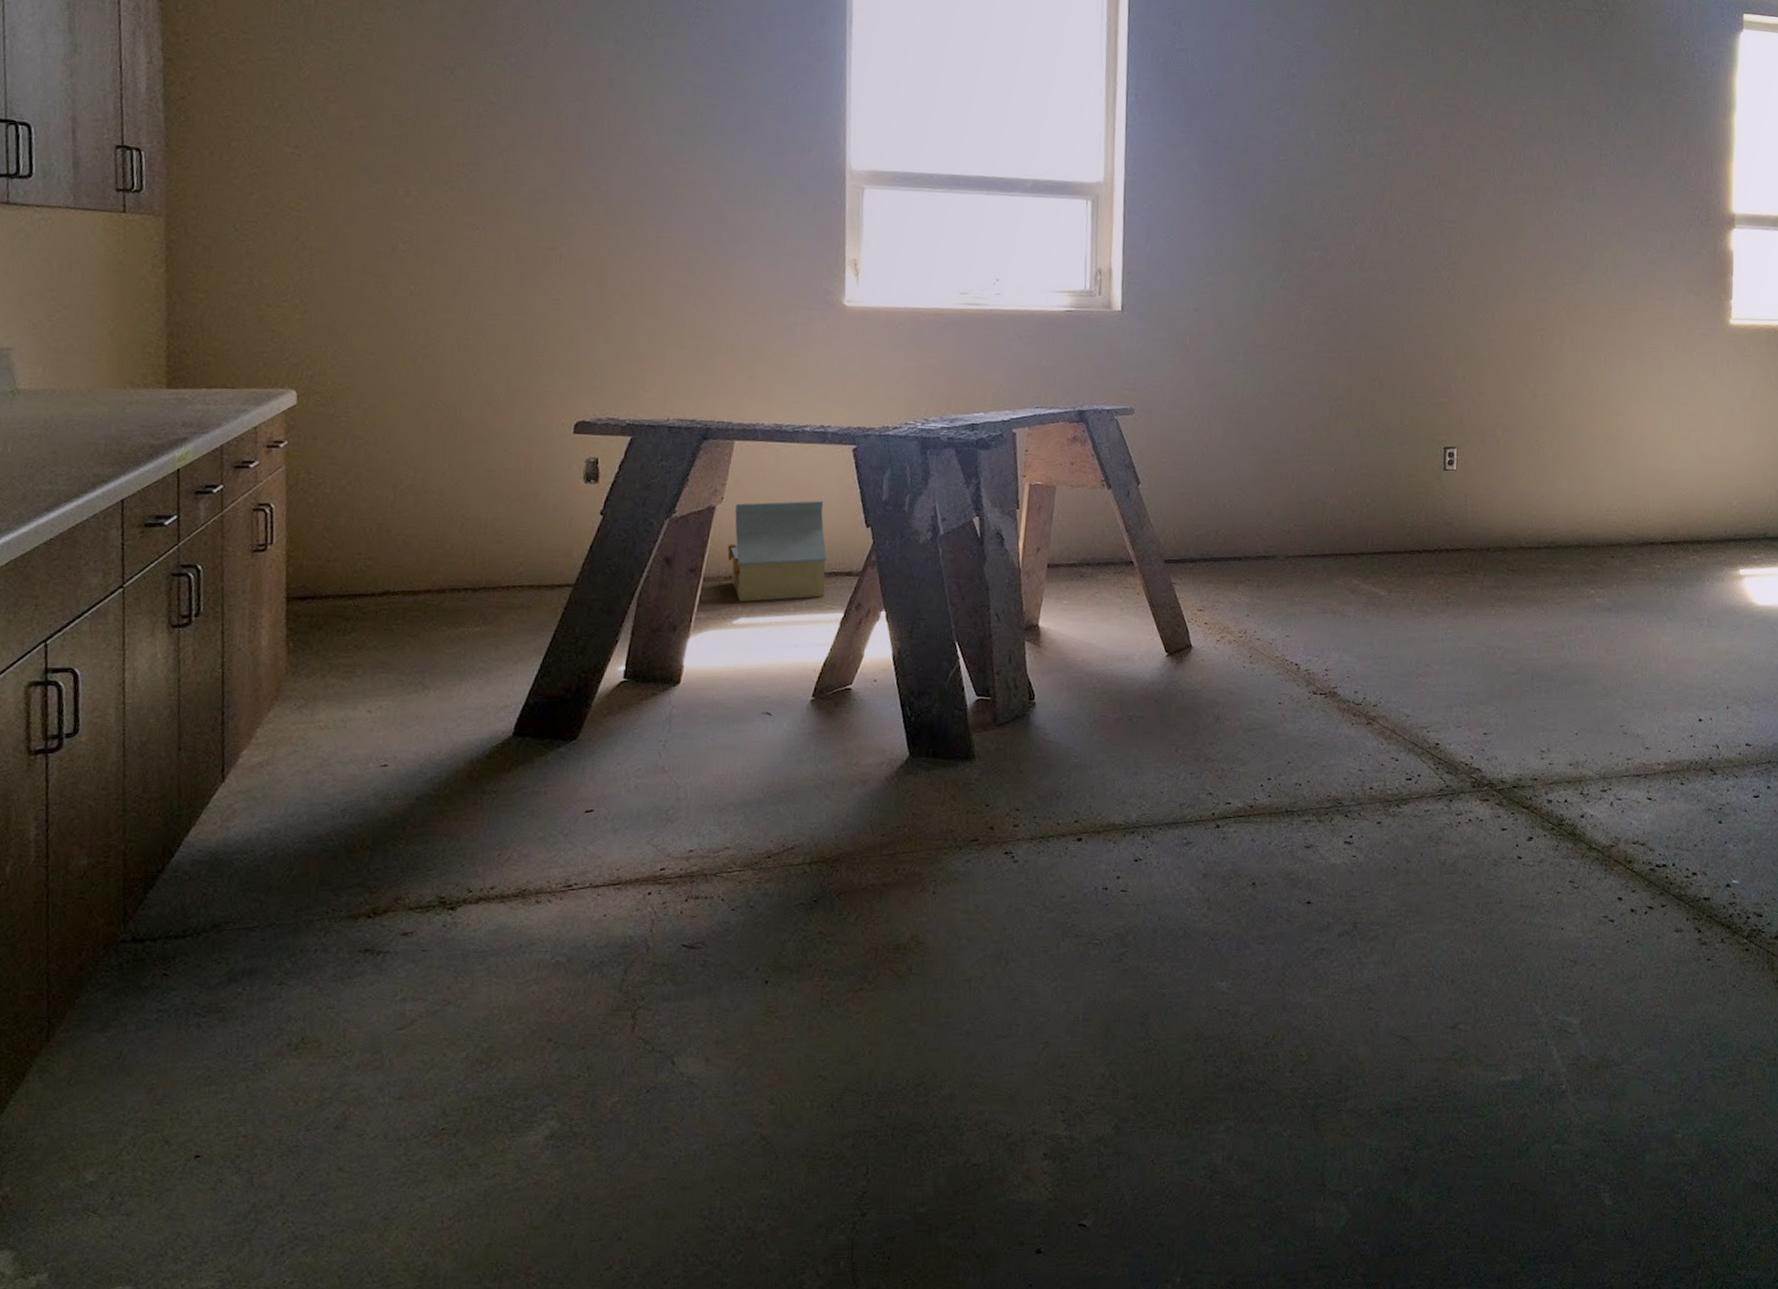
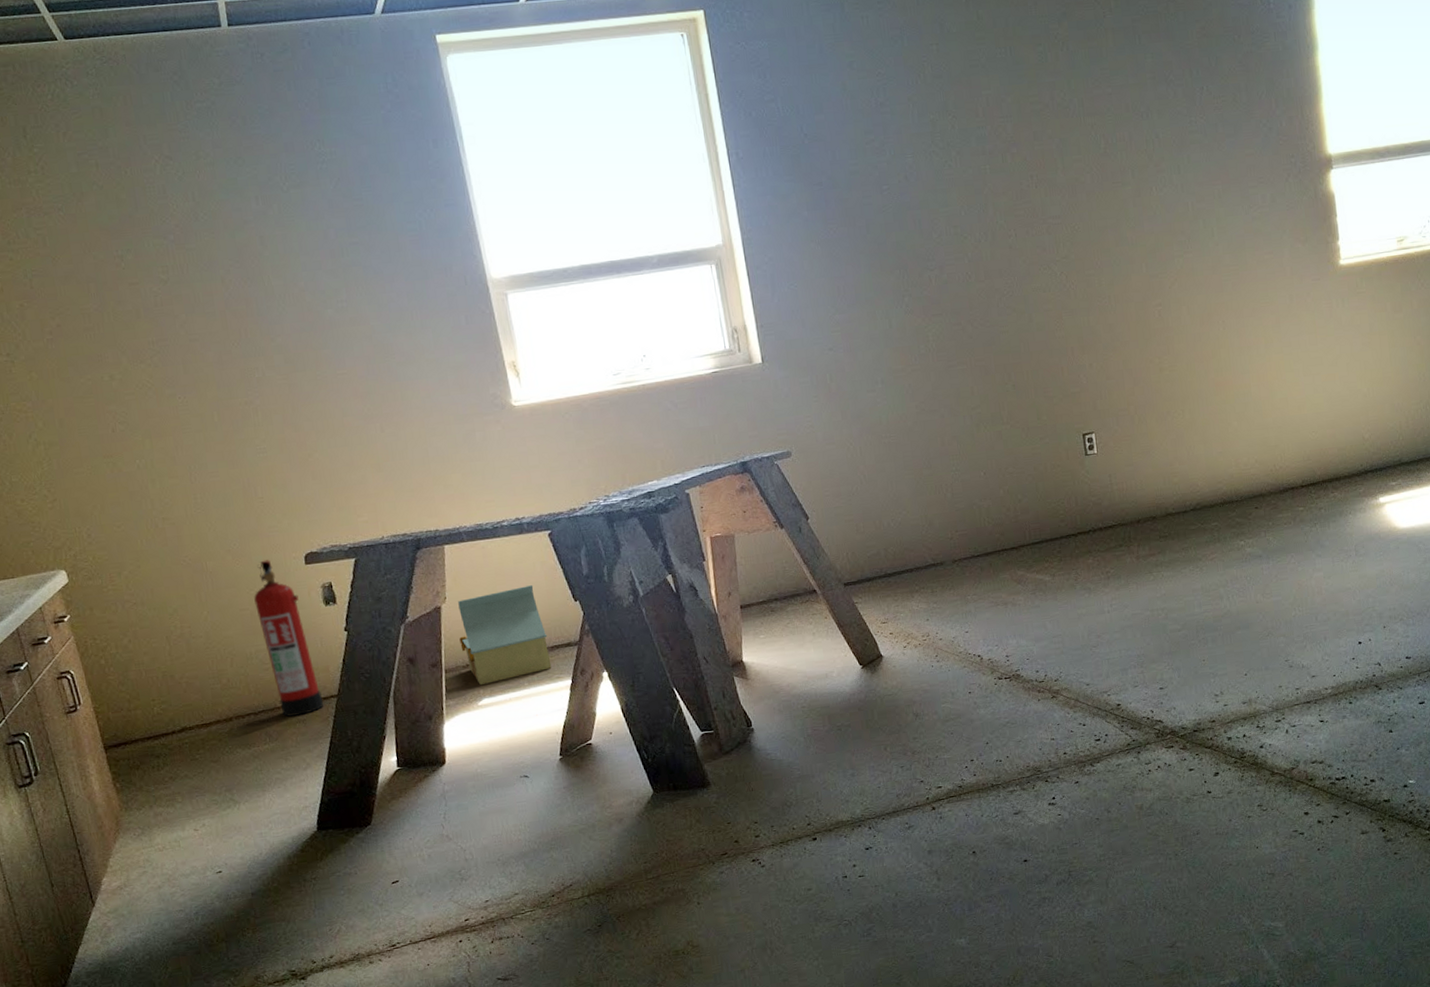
fire extinguisher: none [505,420,557,601] -> present [254,560,324,717]

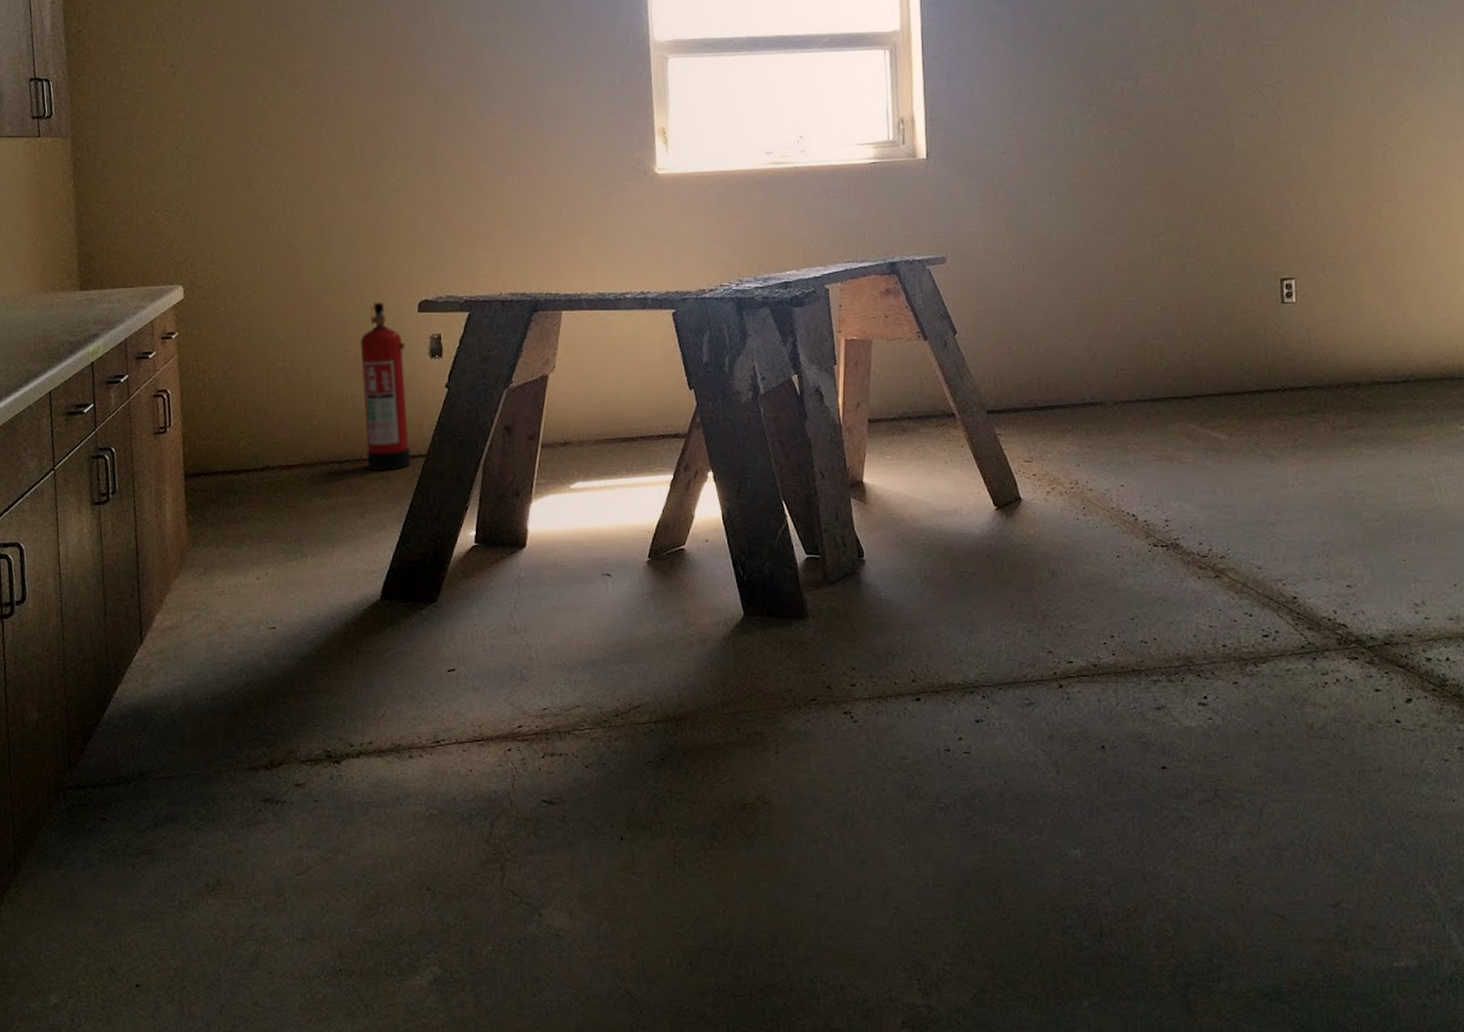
cardboard box: present [458,585,552,685] -> none [562,366,655,466]

